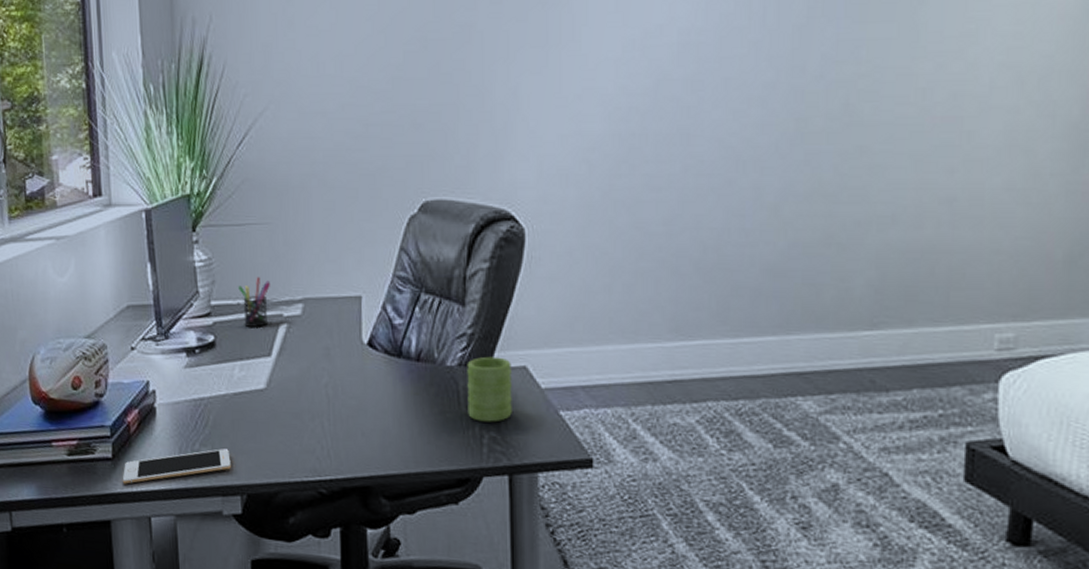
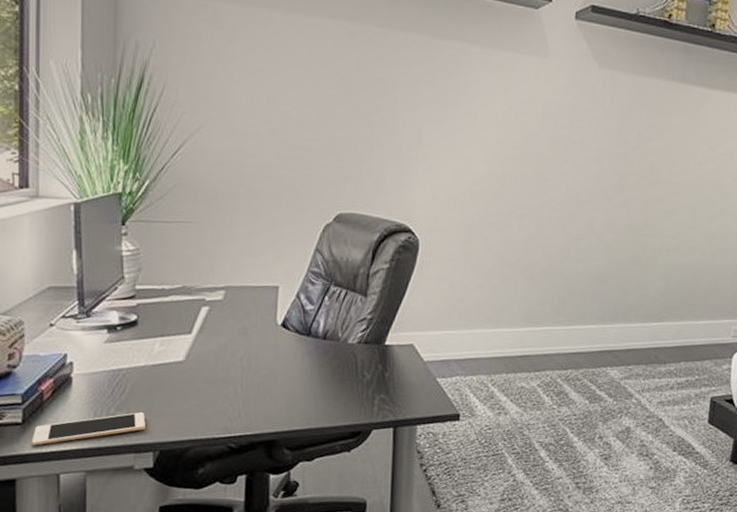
pen holder: present [238,277,270,327] -> none [164,267,195,309]
mug: present [467,356,512,422] -> none [363,336,402,387]

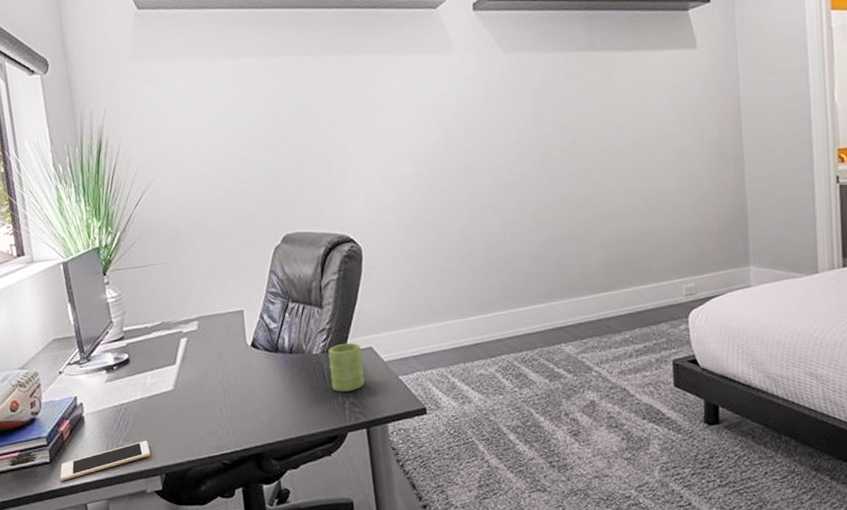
mug: none [363,336,402,387] -> present [328,342,365,392]

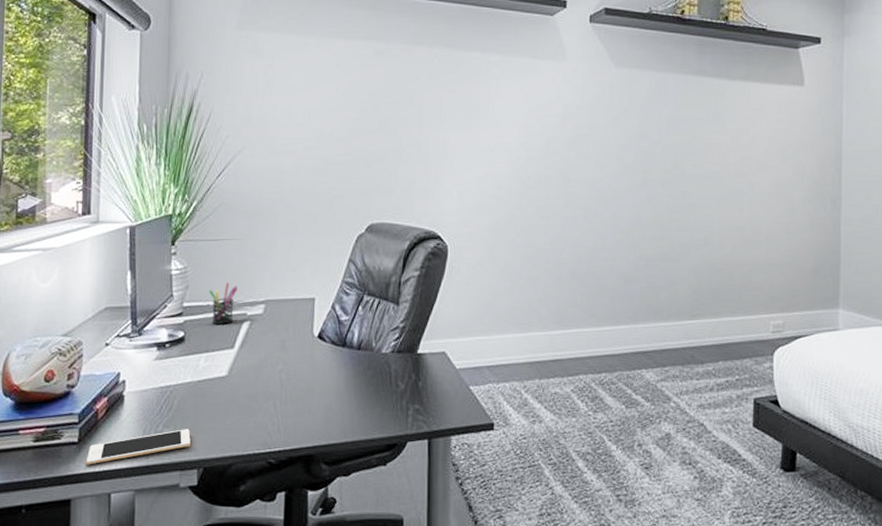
pen holder: none [145,305,172,344] -> present [209,283,237,324]
mug: present [328,342,365,392] -> none [397,344,434,397]

